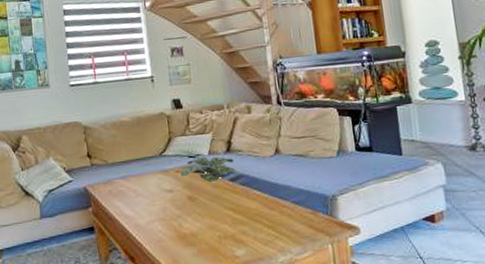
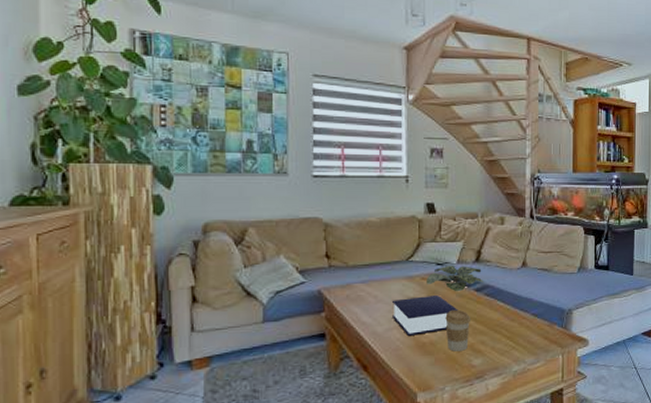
book: none [151,187,215,227] -> present [393,296,458,336]
coffee cup: none [203,200,230,242] -> present [445,309,471,352]

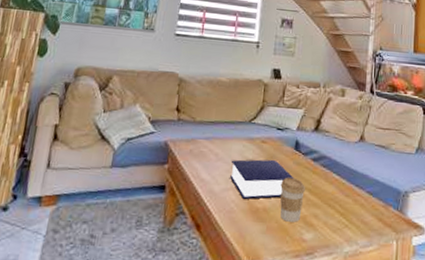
plant: present [426,265,484,292] -> none [266,131,322,160]

